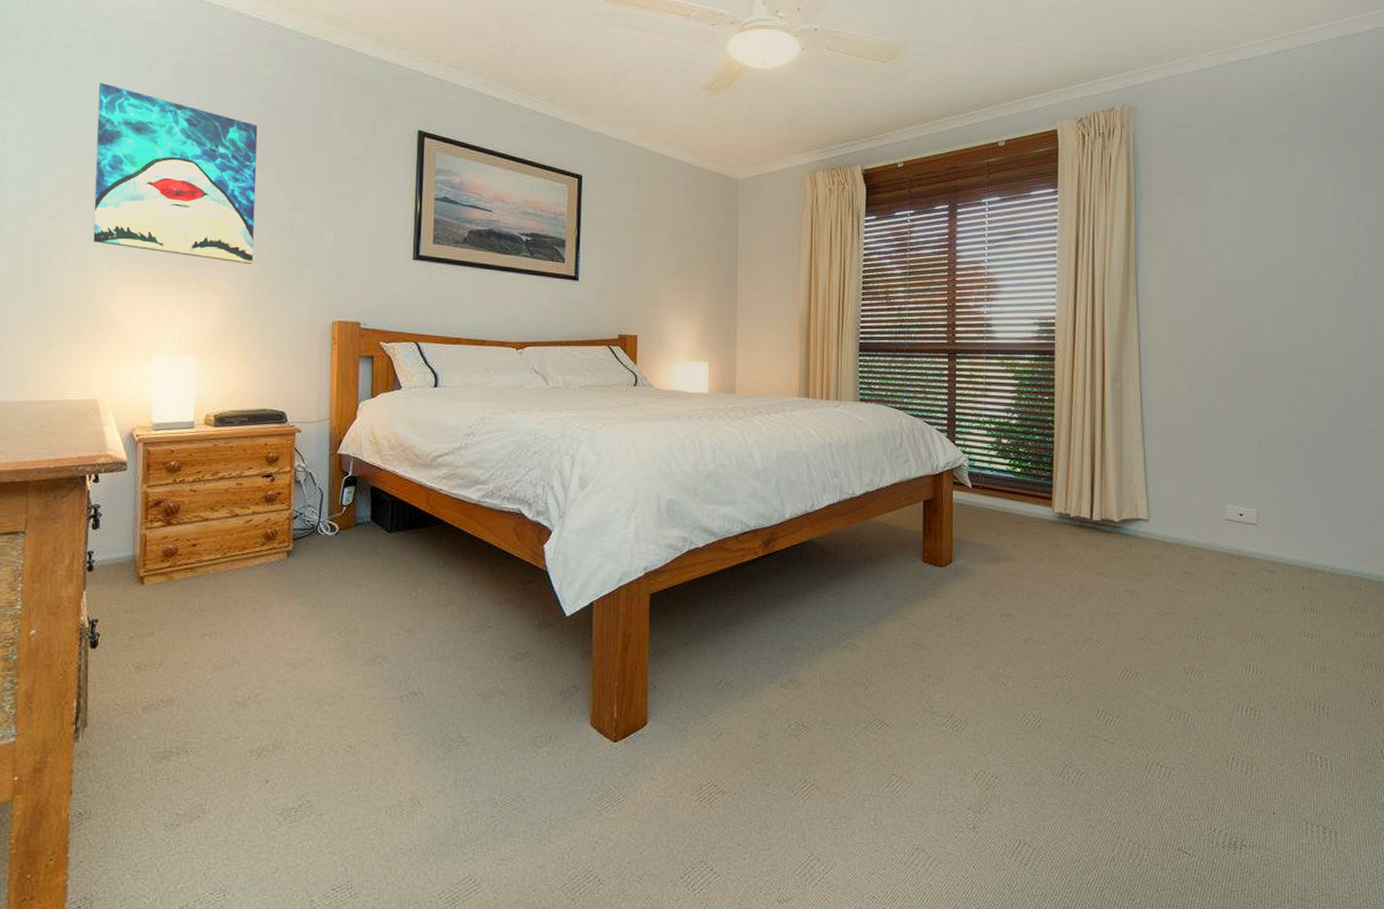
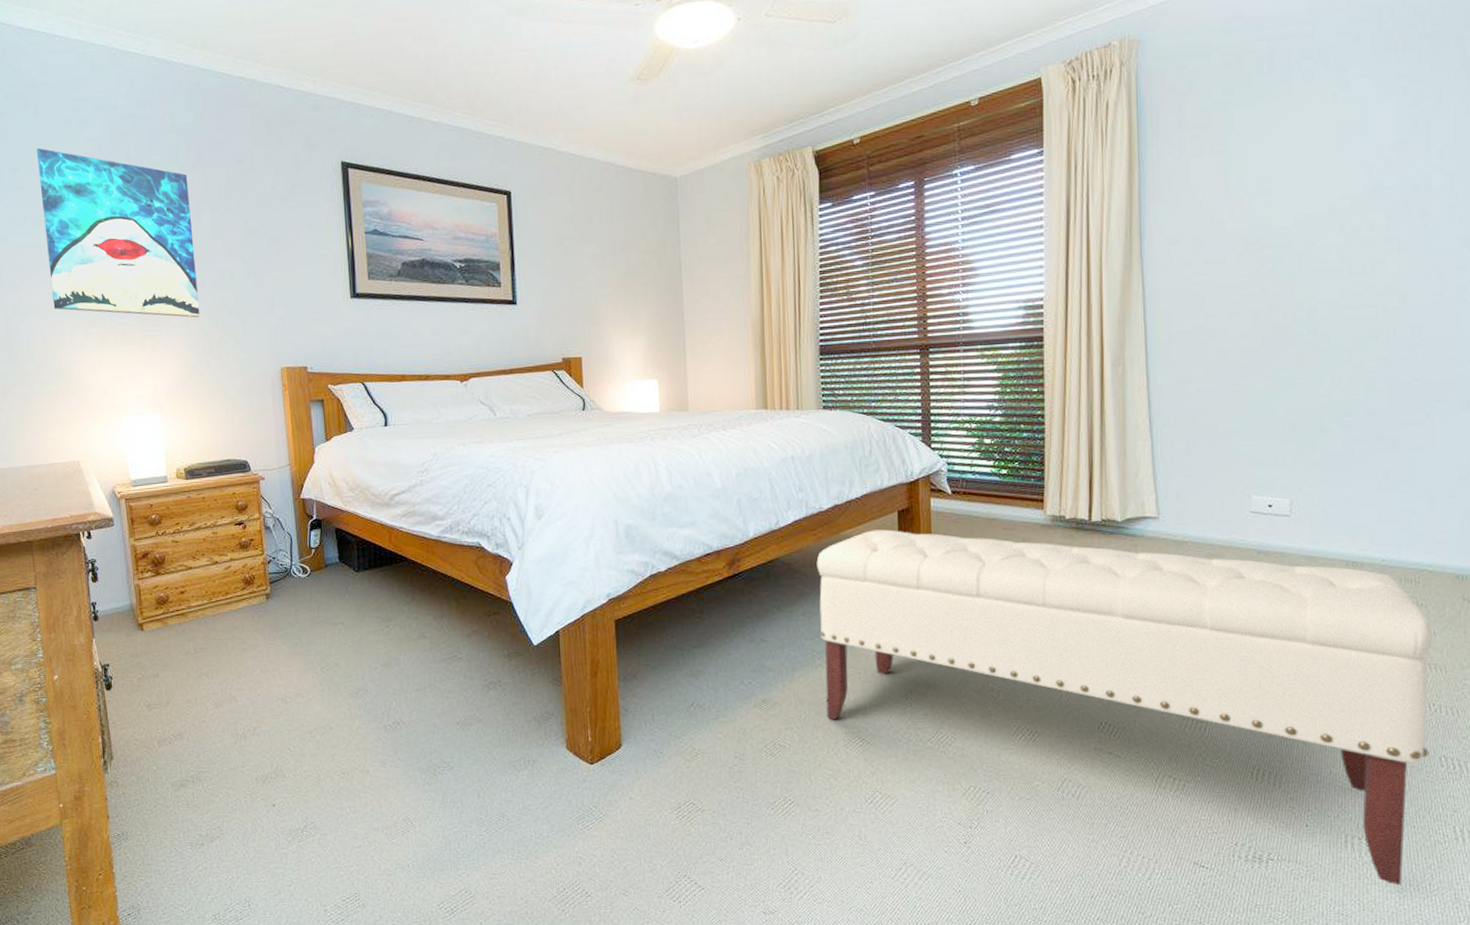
bench: none [847,517,1373,871] -> present [816,529,1432,886]

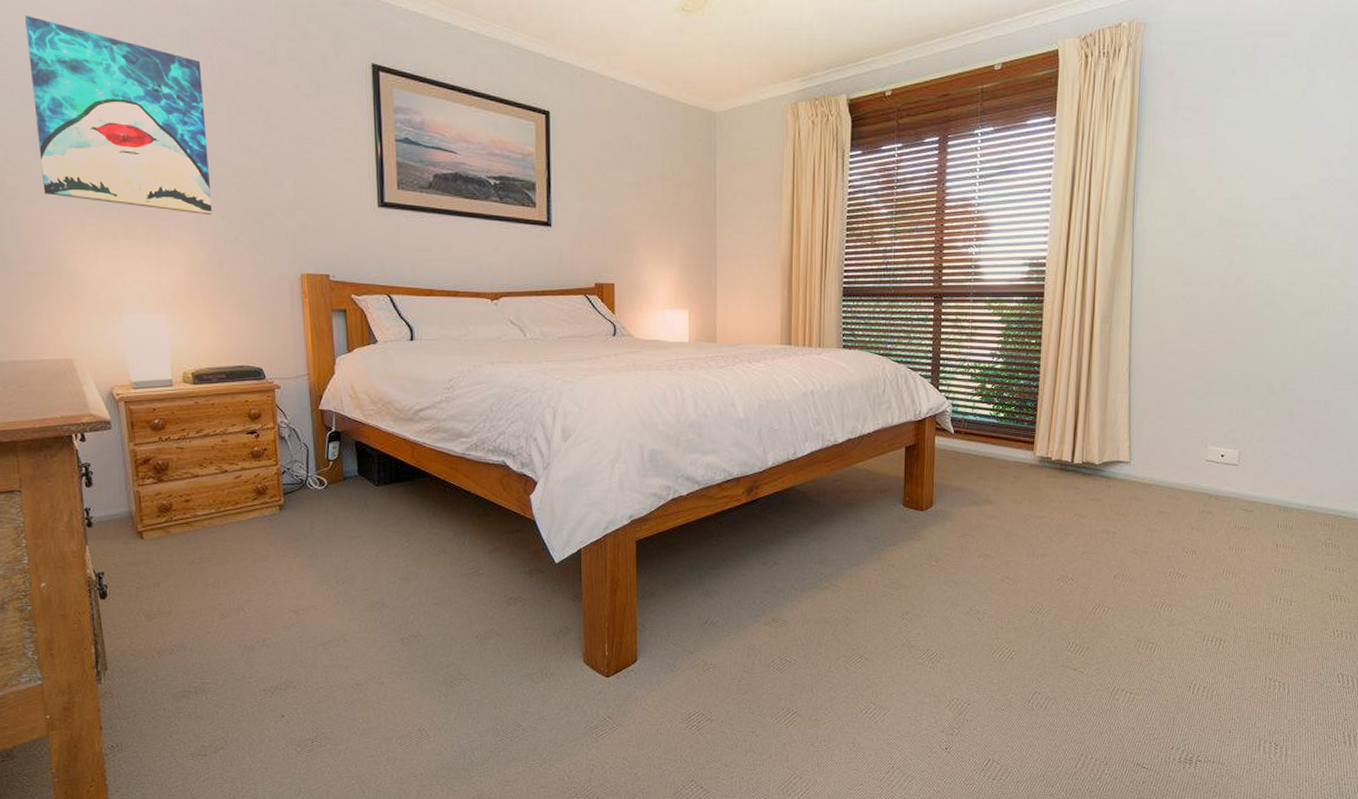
bench: present [816,529,1432,886] -> none [829,463,1341,782]

